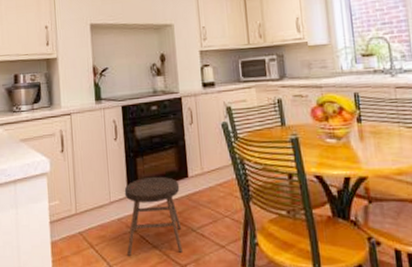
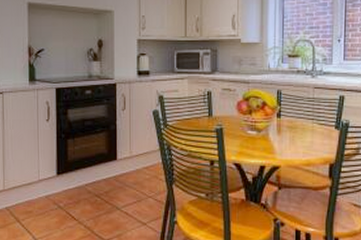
stool: present [124,176,182,256] -> none [53,157,108,230]

